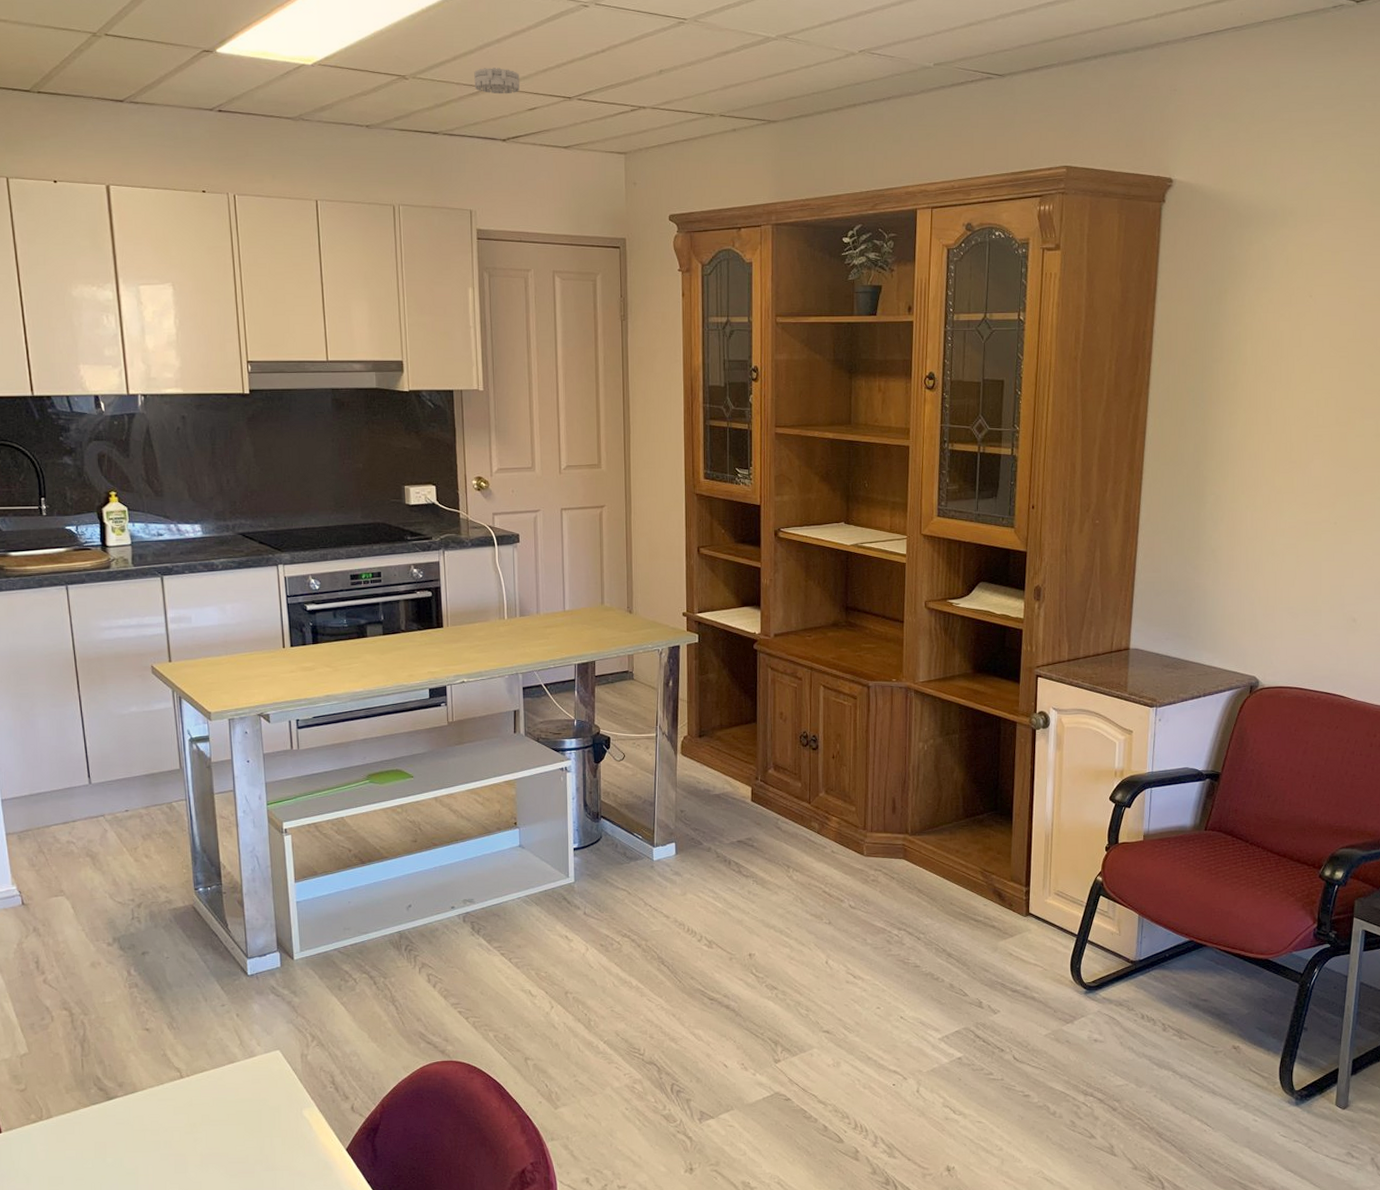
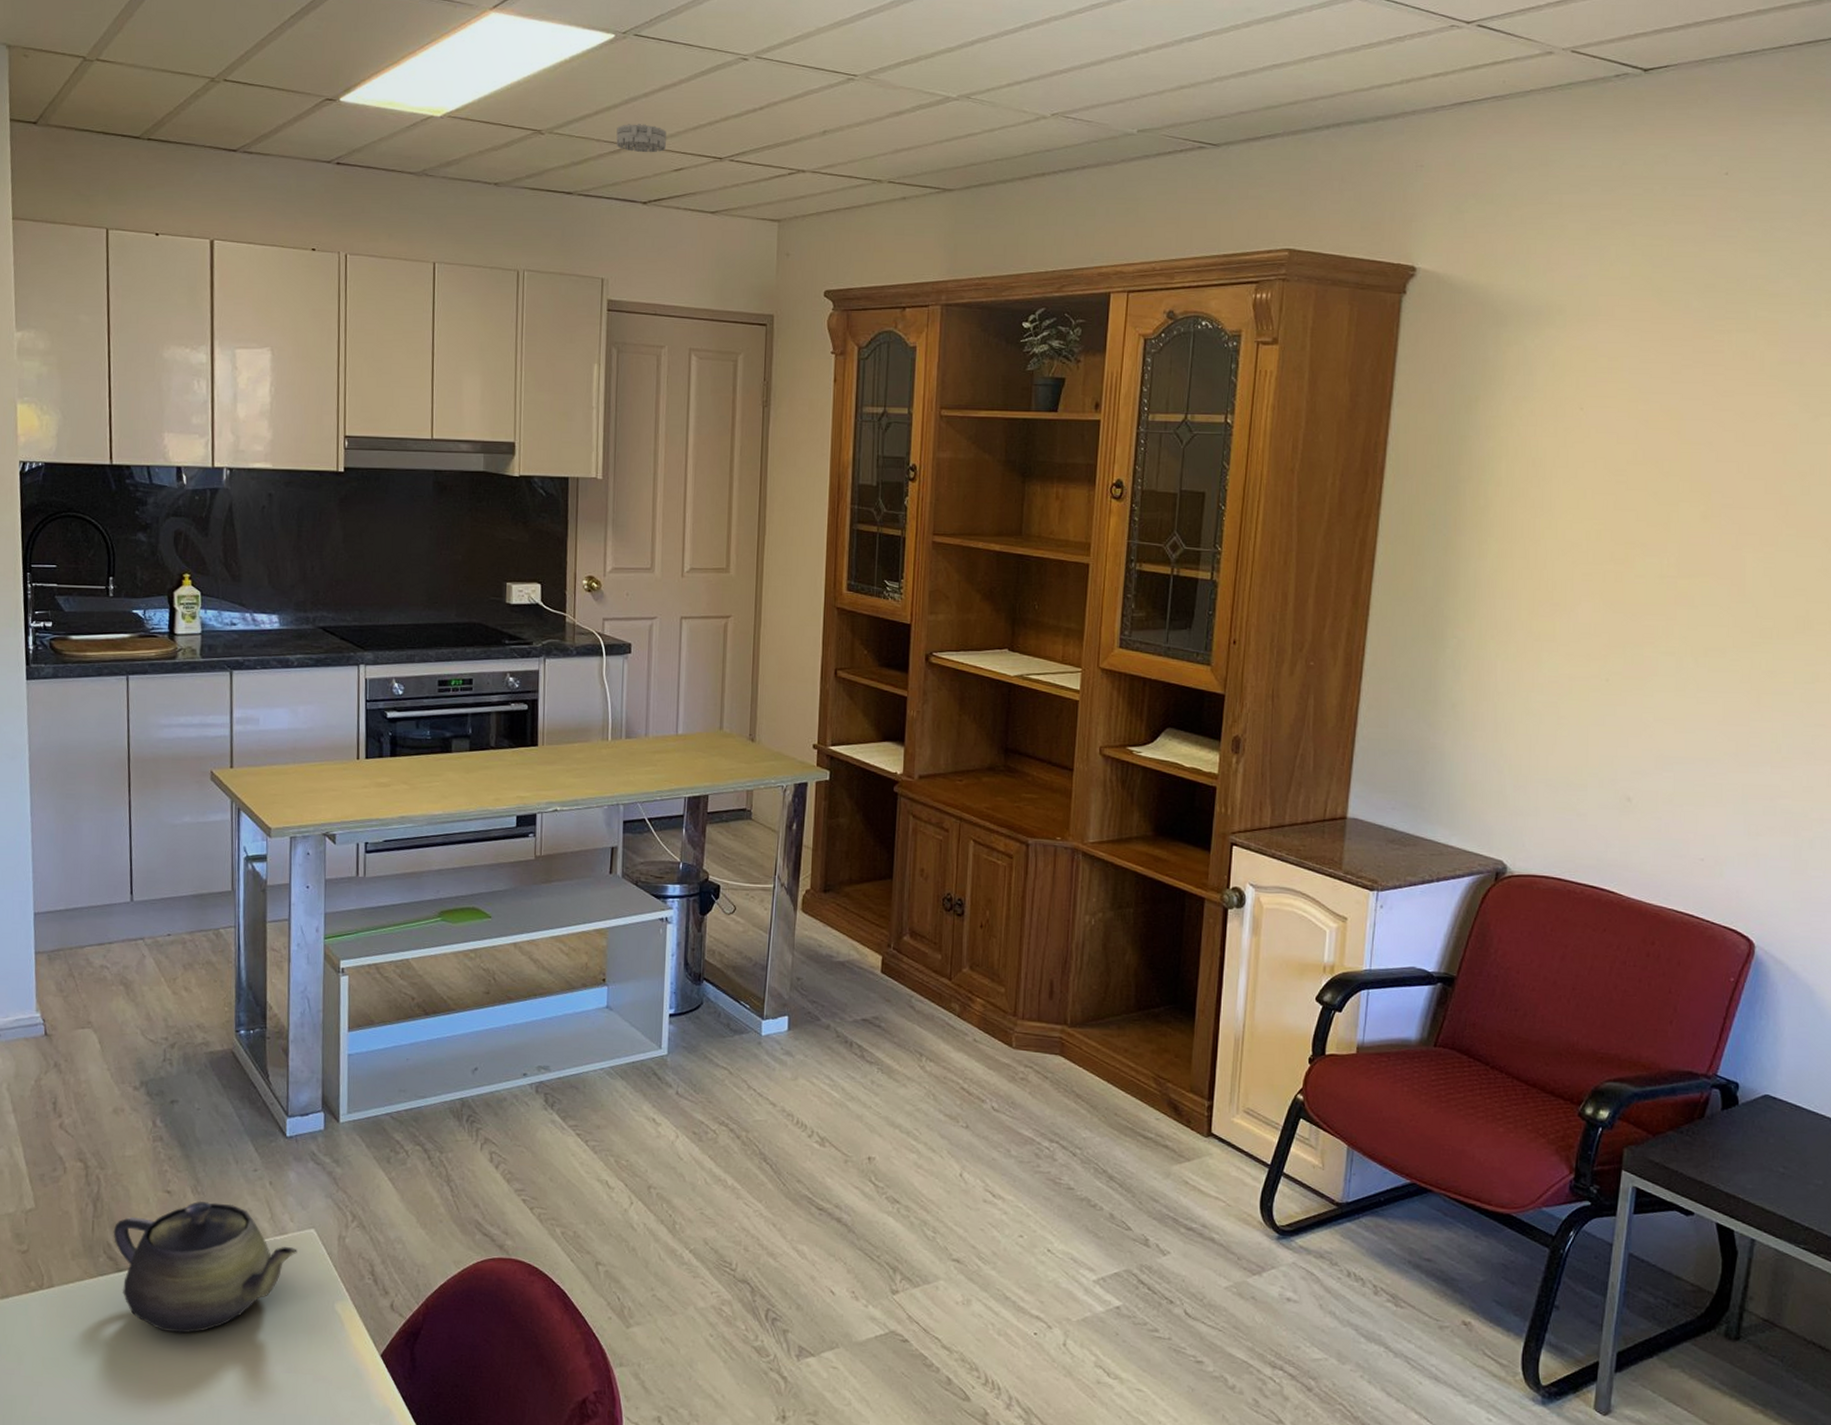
teapot: none [101,1034,266,1147] -> present [113,1200,297,1334]

